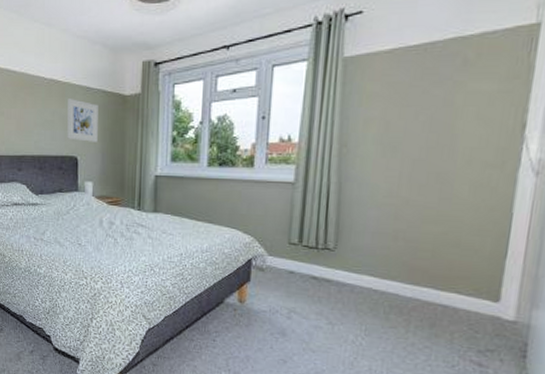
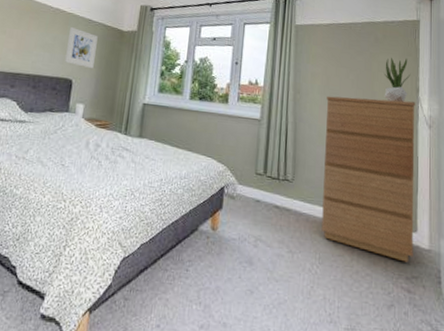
dresser: none [369,142,518,335] -> present [321,96,415,262]
potted plant: none [469,83,516,145] -> present [383,57,411,102]

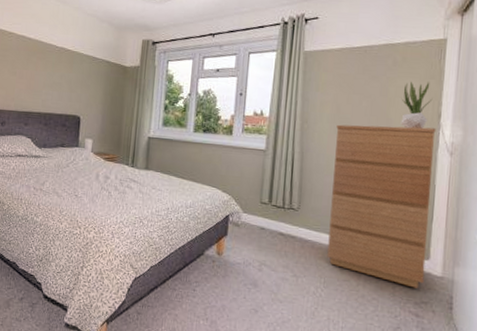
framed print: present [65,27,98,68] -> none [72,65,102,105]

